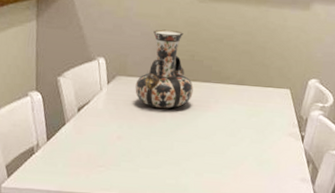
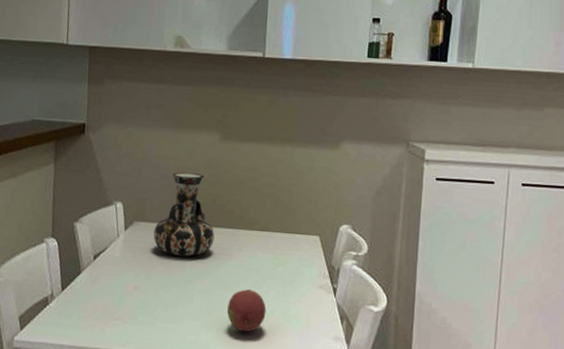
fruit: none [205,137,241,176] -> present [227,289,266,333]

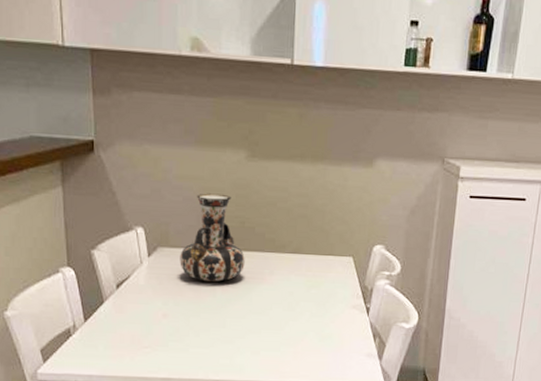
fruit: present [227,289,266,333] -> none [261,312,300,354]

